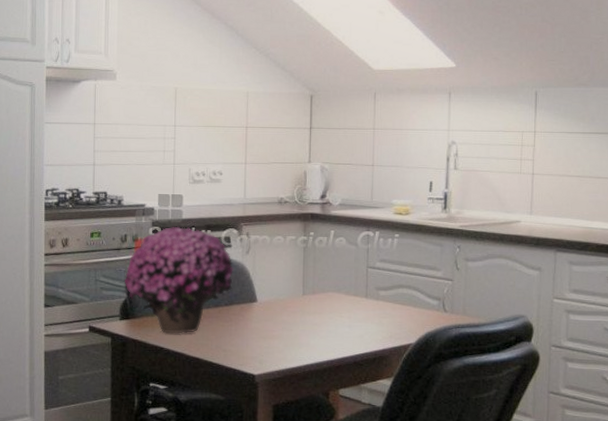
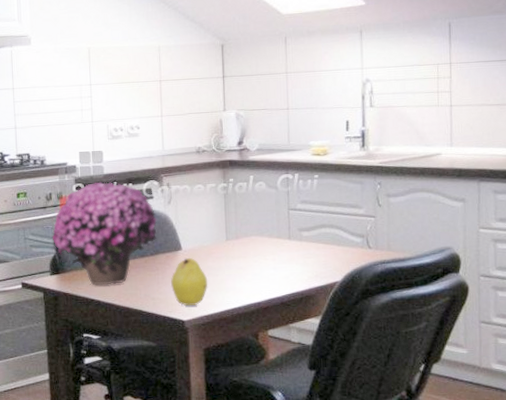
fruit: none [244,310,282,361] -> present [171,257,208,306]

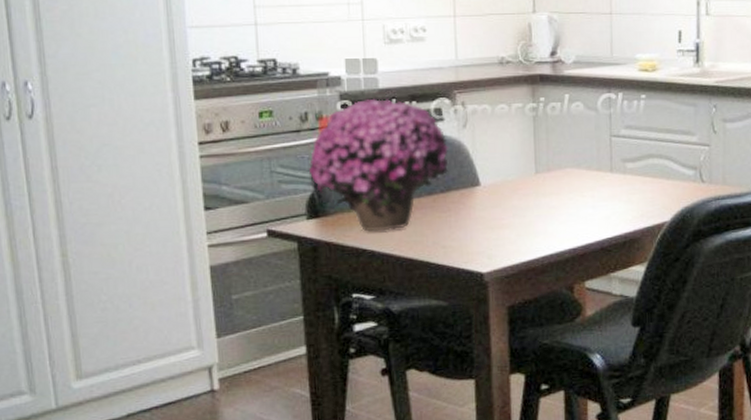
fruit: present [171,257,208,306] -> none [467,194,513,255]

